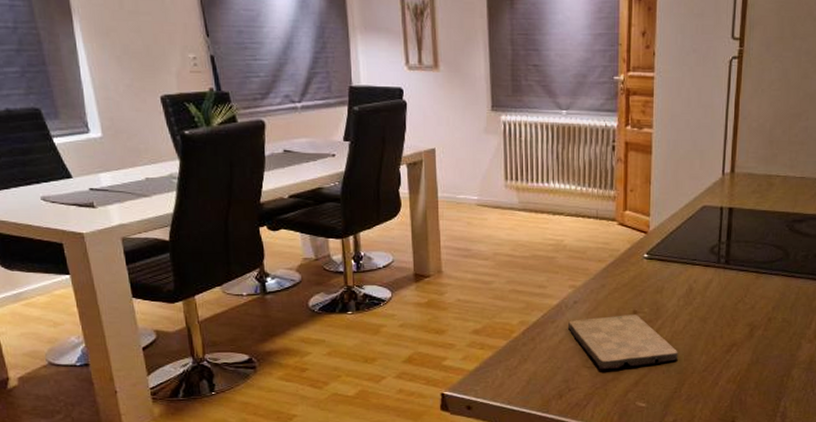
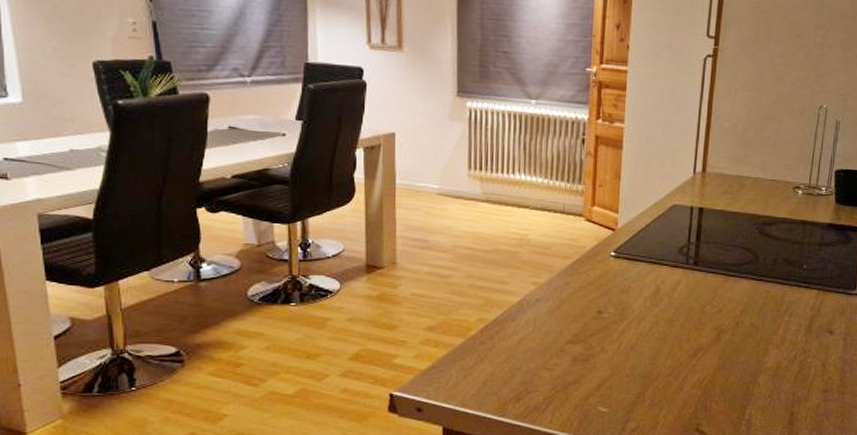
cutting board: present [567,315,678,370] -> none [528,315,643,372]

